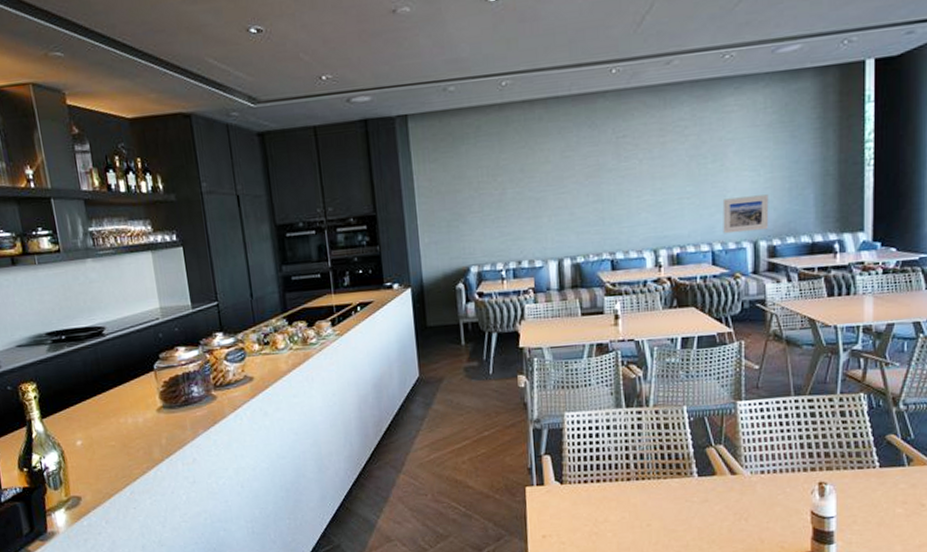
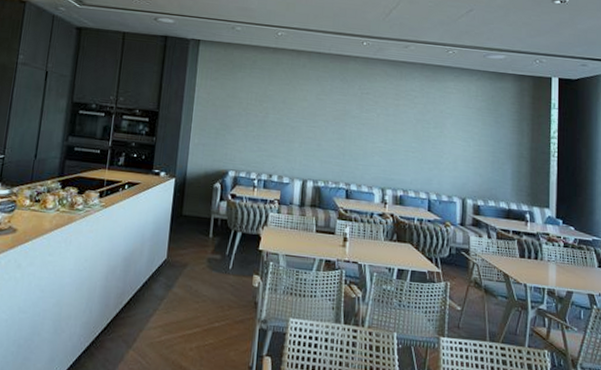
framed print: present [722,194,769,234] -> none [438,159,476,191]

